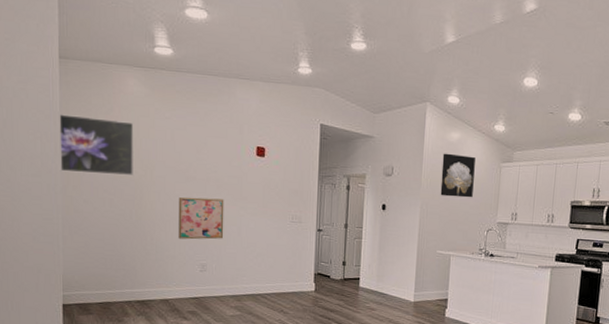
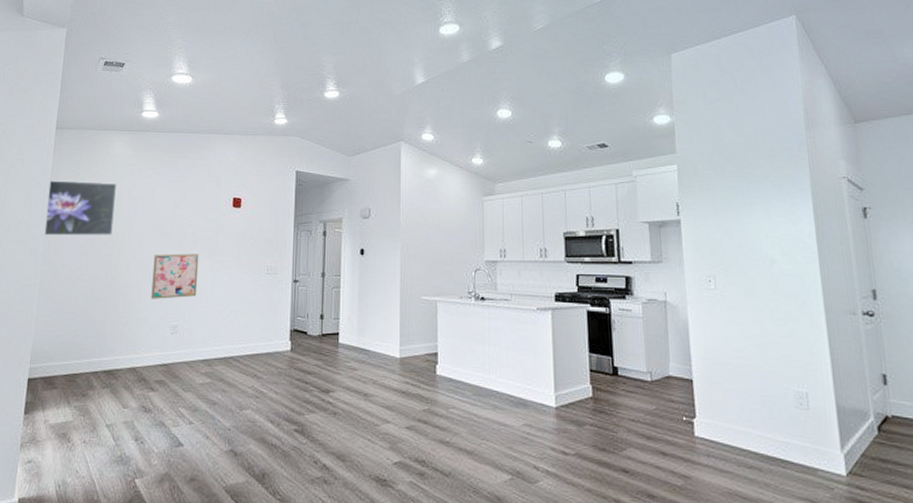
wall art: present [440,153,475,198] -> none [420,190,456,236]

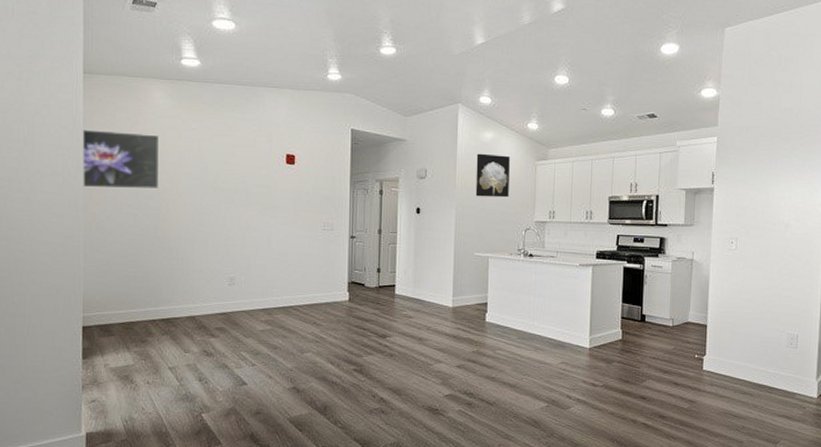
wall art: present [151,254,199,299] -> none [205,208,253,252]
wall art: none [420,190,456,236] -> present [475,153,510,198]

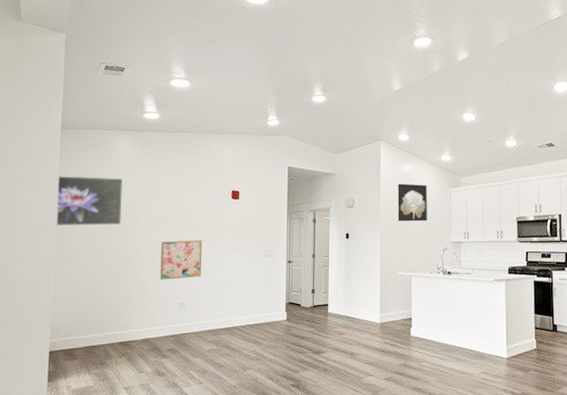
wall art: none [205,208,253,252] -> present [160,240,203,280]

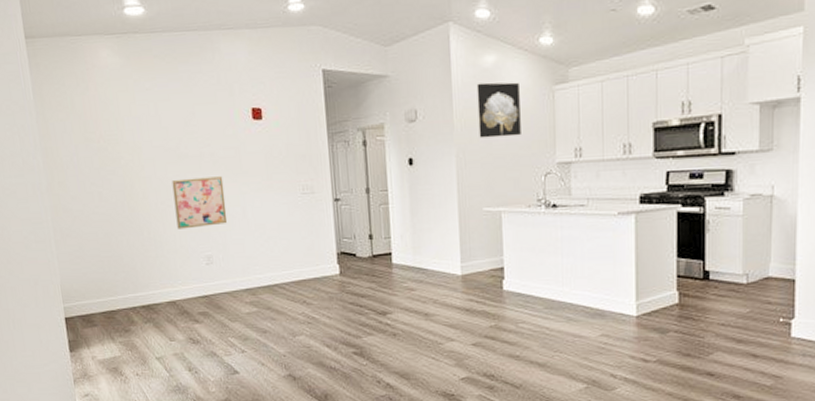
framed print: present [55,176,122,226] -> none [34,100,120,168]

